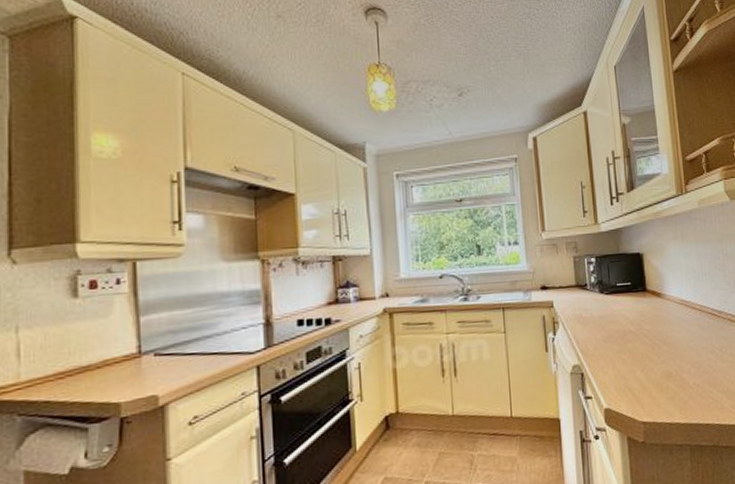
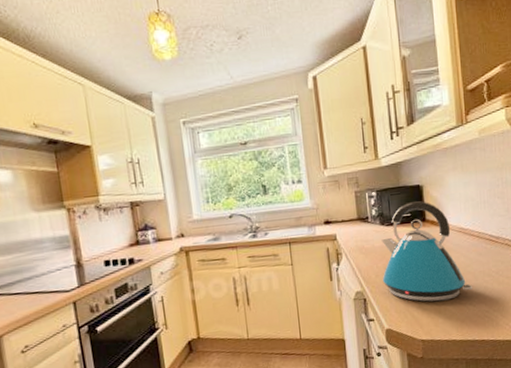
kettle: none [600,270,696,379] -> present [381,201,473,302]

